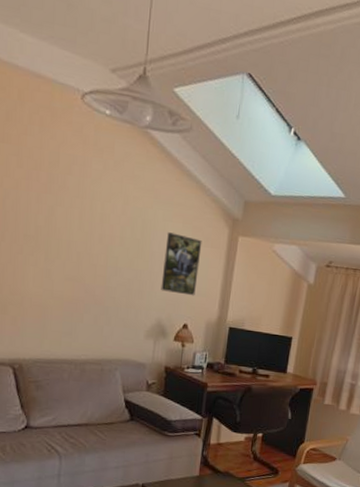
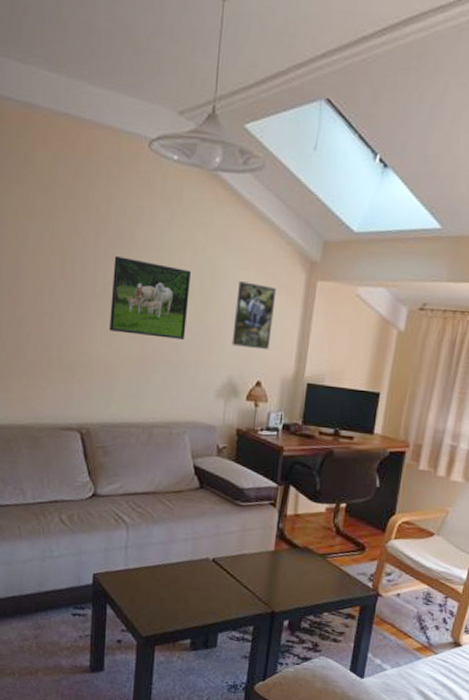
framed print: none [42,201,123,283] -> present [110,256,192,340]

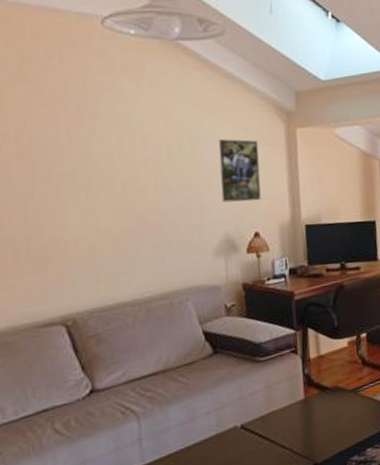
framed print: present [110,256,192,340] -> none [79,133,172,210]

